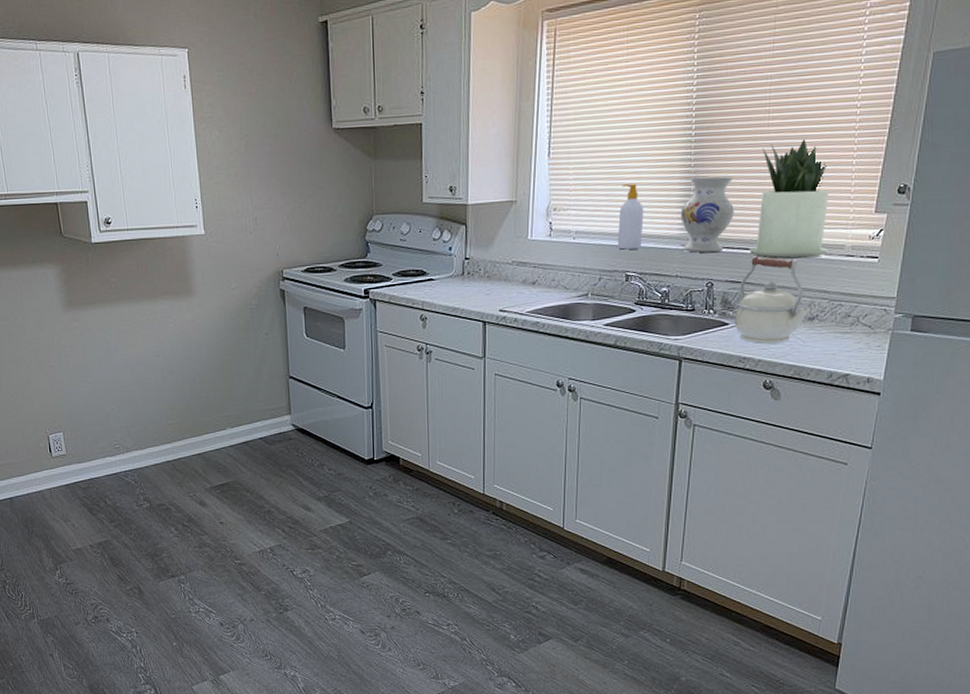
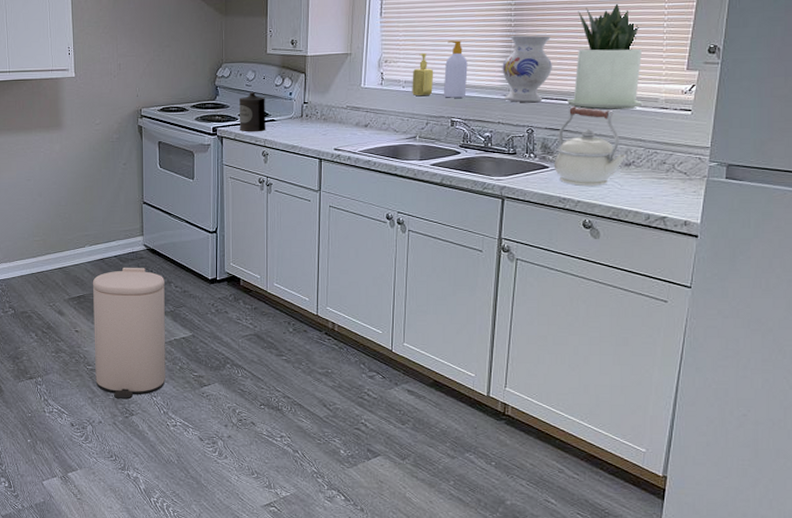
pedal bin: none [236,449,322,594] -> present [92,267,165,400]
canister: none [393,248,423,294] -> present [240,92,265,132]
soap dispenser: none [583,198,607,249] -> present [412,52,434,97]

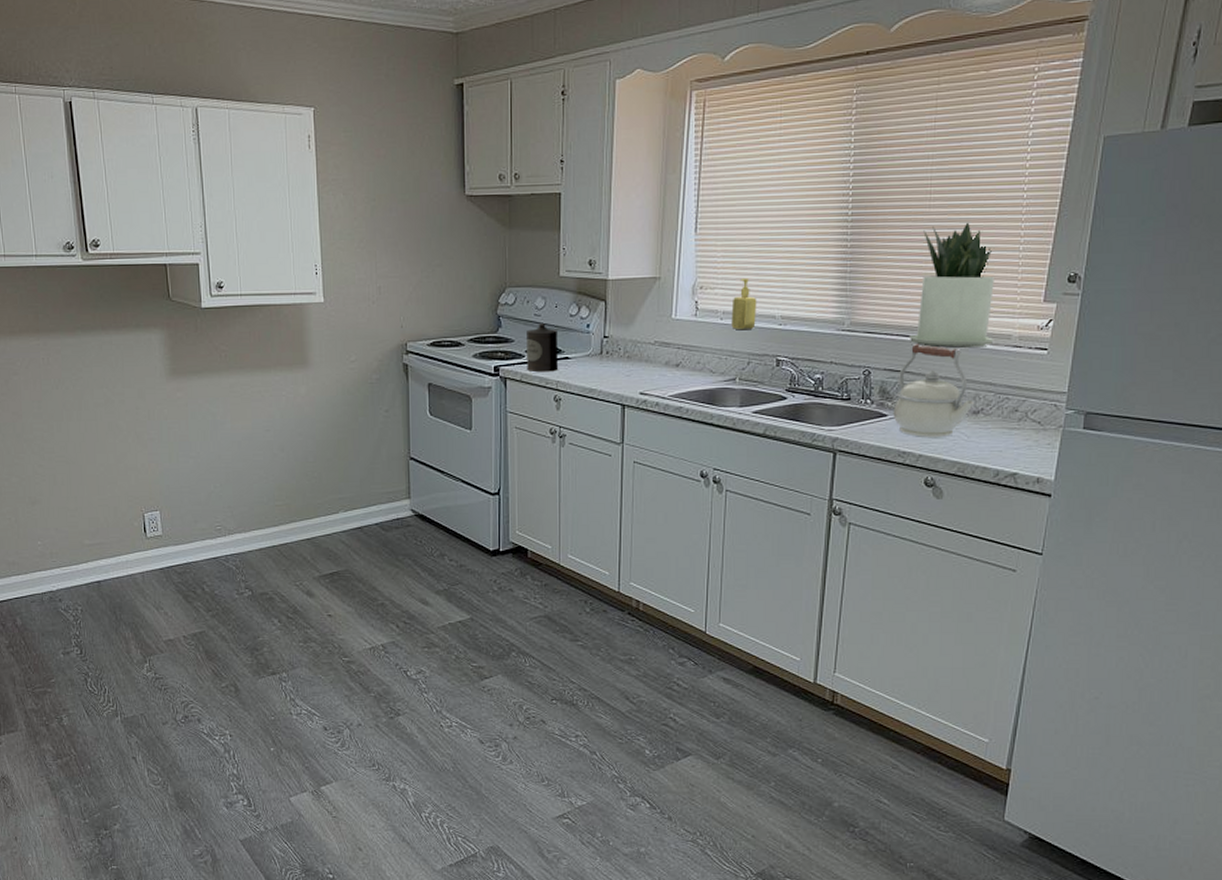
pedal bin: present [92,267,165,400] -> none [348,536,438,697]
soap bottle: present [443,40,468,98] -> none [767,263,796,333]
vase: present [502,35,553,103] -> none [836,258,894,339]

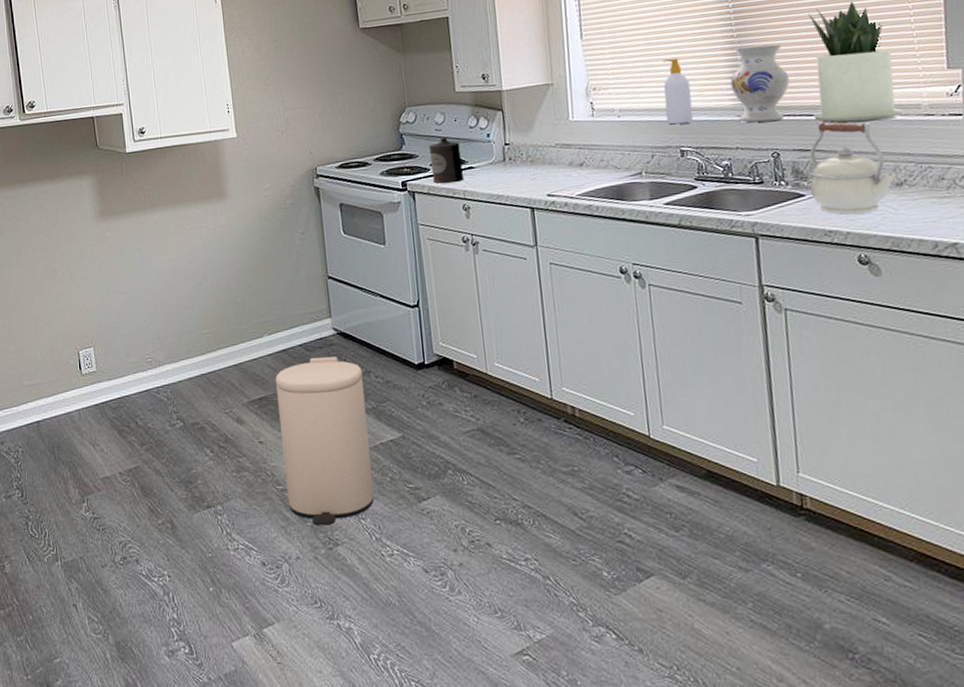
pedal bin: none [348,536,438,697] -> present [275,357,374,526]
soap dispenser: present [731,277,757,330] -> none [627,75,654,126]
soap bottle: none [767,263,796,333] -> present [662,58,693,125]
vase: none [836,258,894,339] -> present [730,44,791,123]

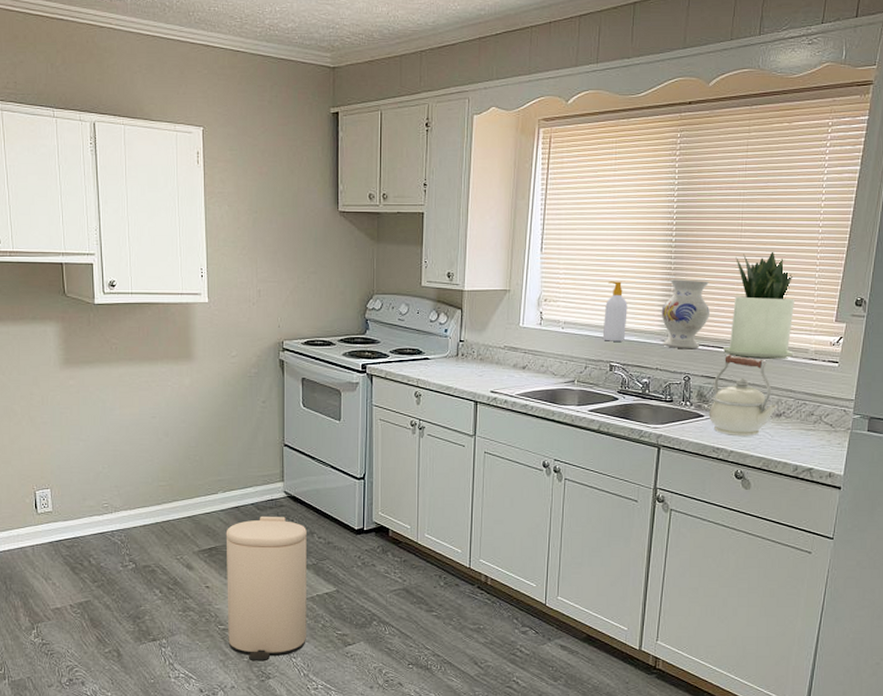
canister: present [429,137,463,185] -> none [391,327,419,371]

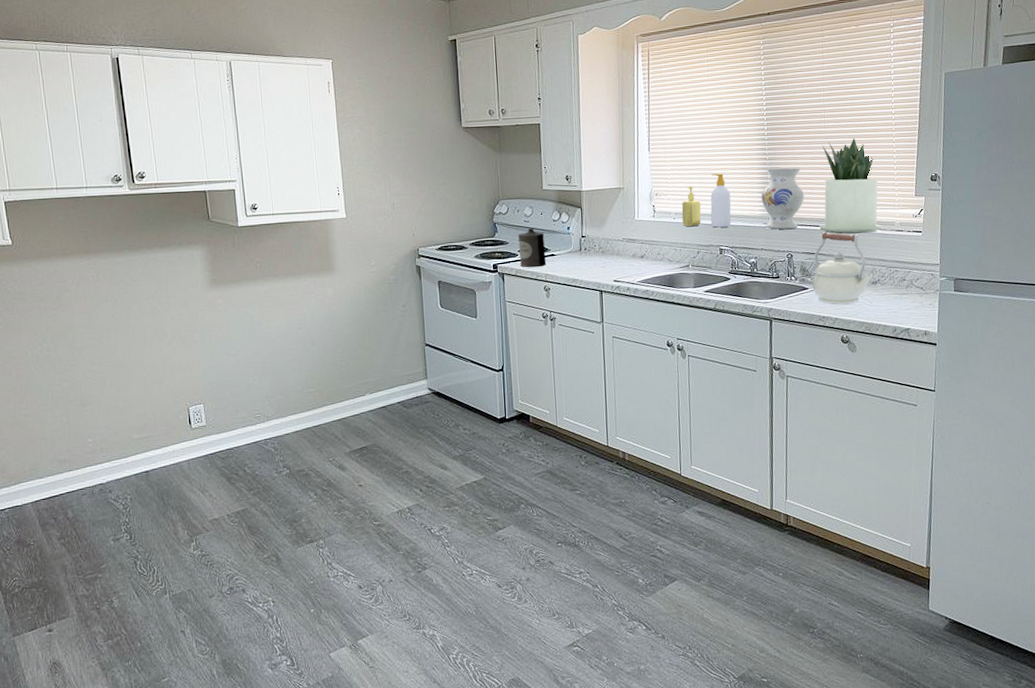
pedal bin: present [225,516,307,662] -> none [375,412,459,554]
canister: none [391,327,419,371] -> present [518,228,546,268]
soap dispenser: none [571,292,594,339] -> present [681,185,701,227]

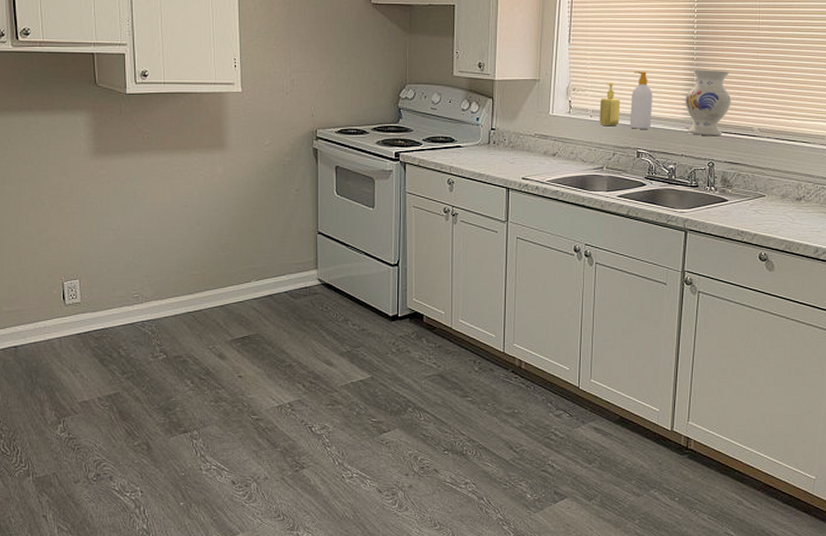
canister: present [518,228,546,268] -> none [424,116,451,159]
kettle: present [812,232,872,305] -> none [732,141,797,220]
planter: present [818,138,882,234] -> none [744,43,812,145]

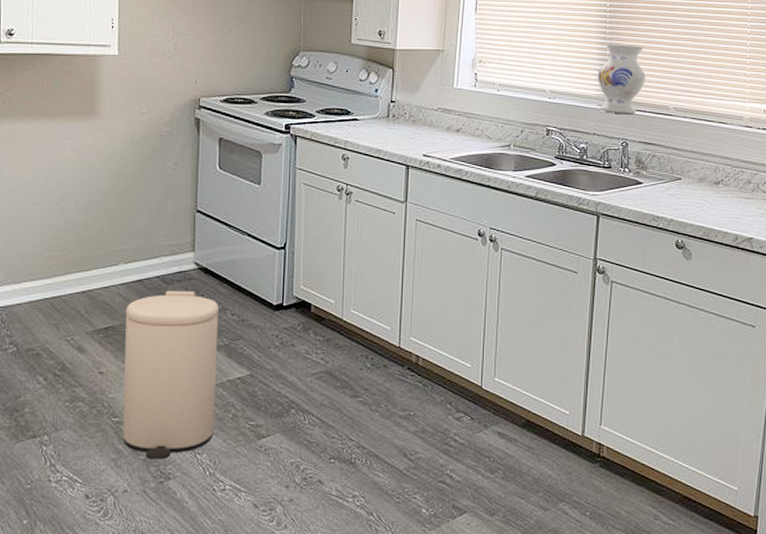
pedal bin: none [259,303,341,451] -> present [122,290,219,460]
soap dispenser: present [599,82,621,127] -> none [507,54,530,102]
soap bottle: present [629,71,653,129] -> none [538,44,564,105]

